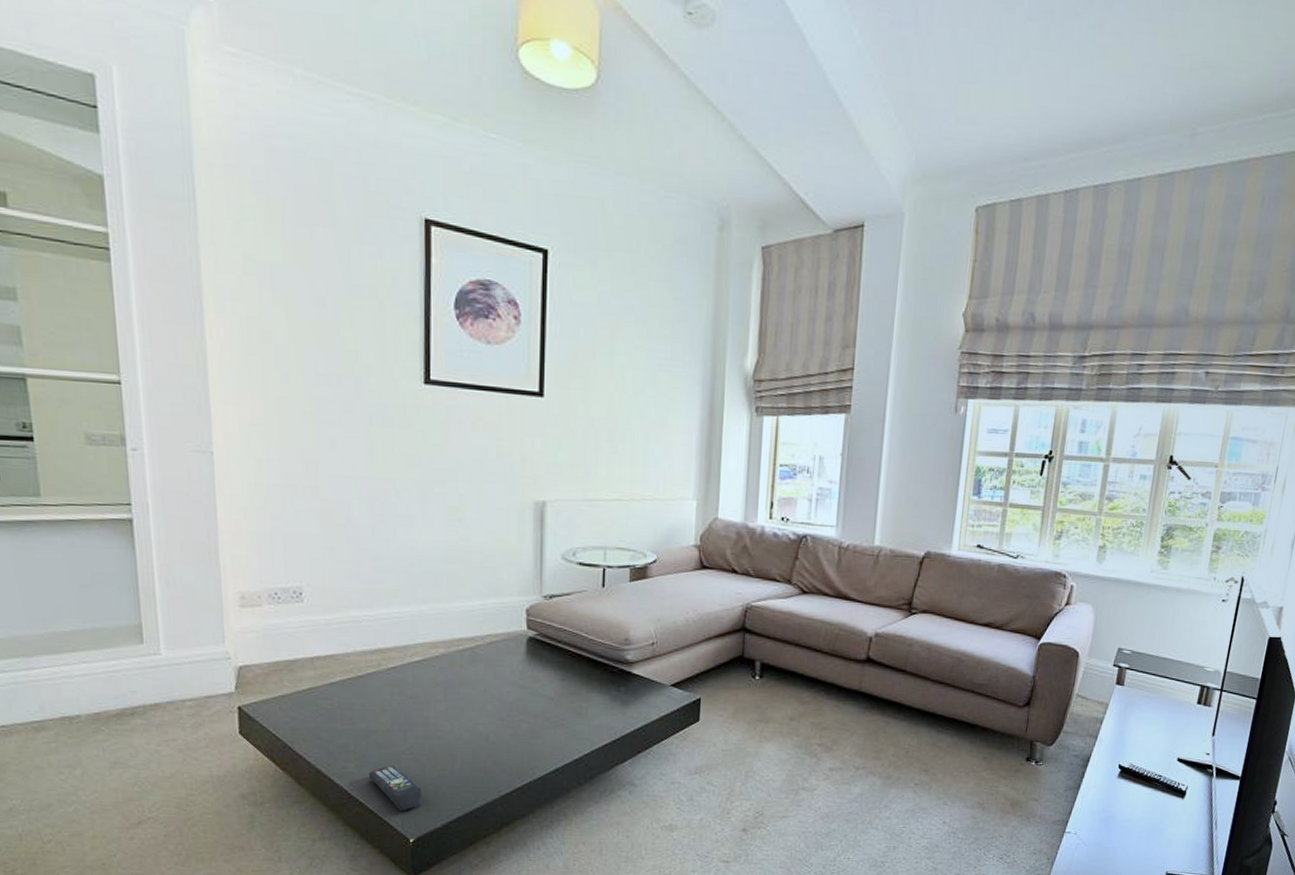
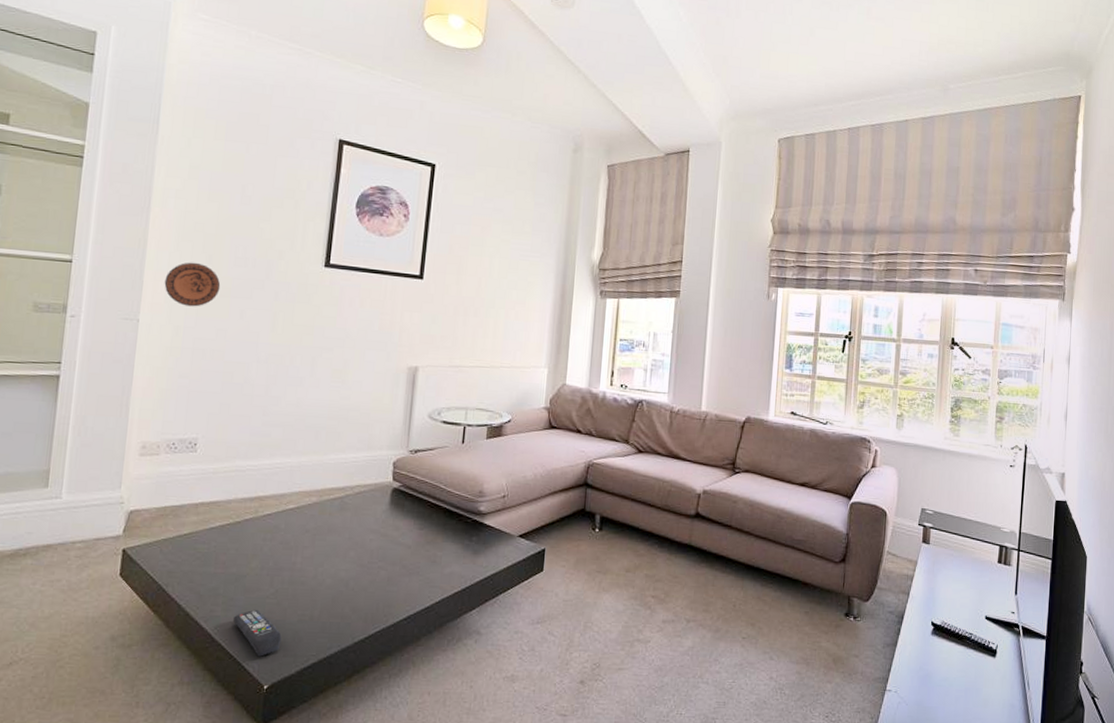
decorative plate: none [235,381,303,436] -> present [164,262,221,307]

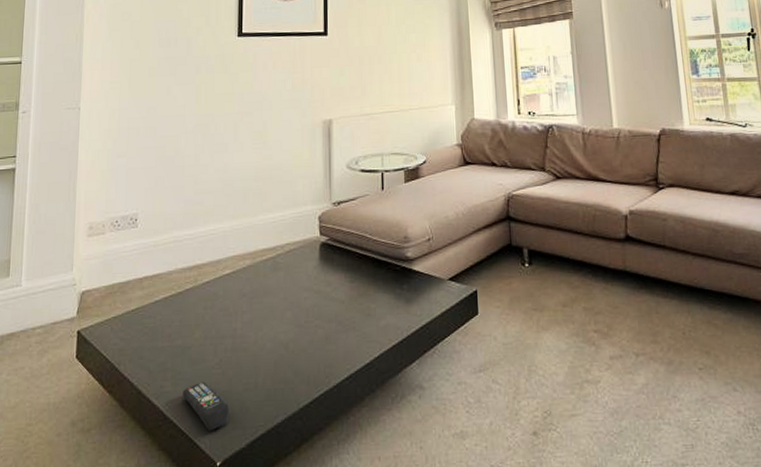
decorative plate: present [164,262,221,307] -> none [100,48,148,90]

